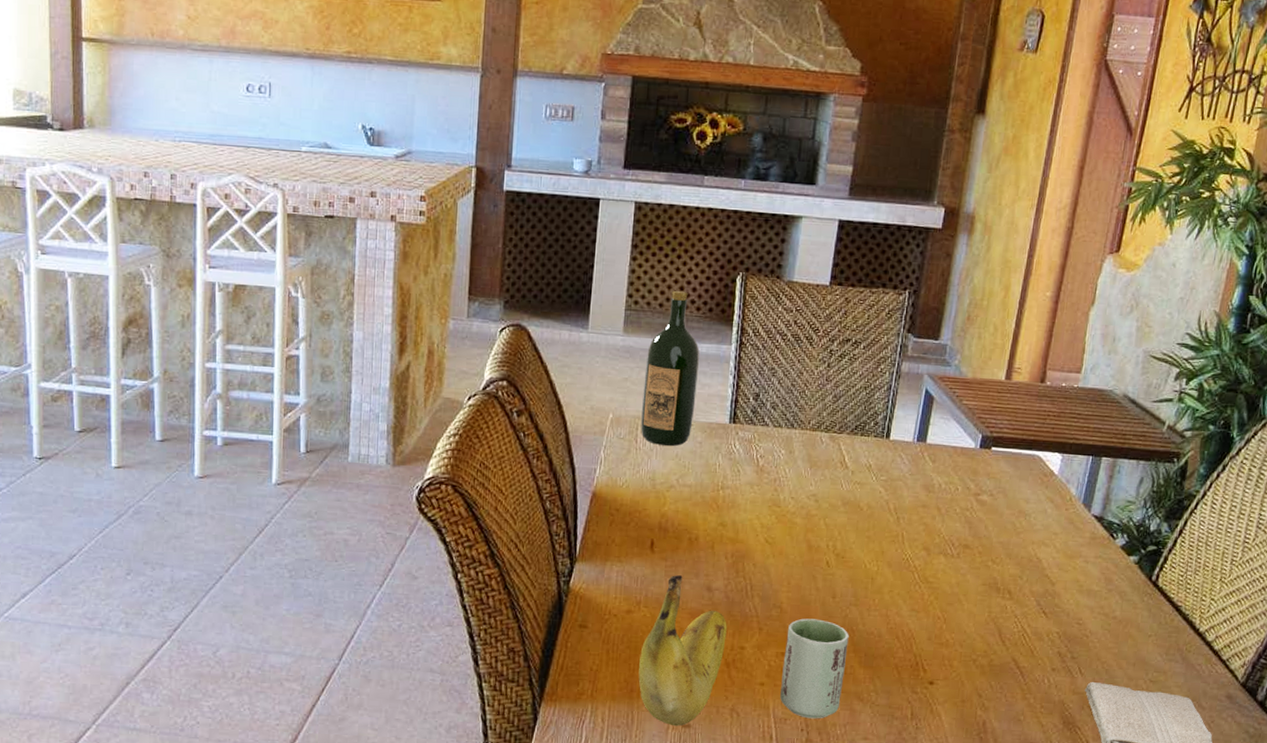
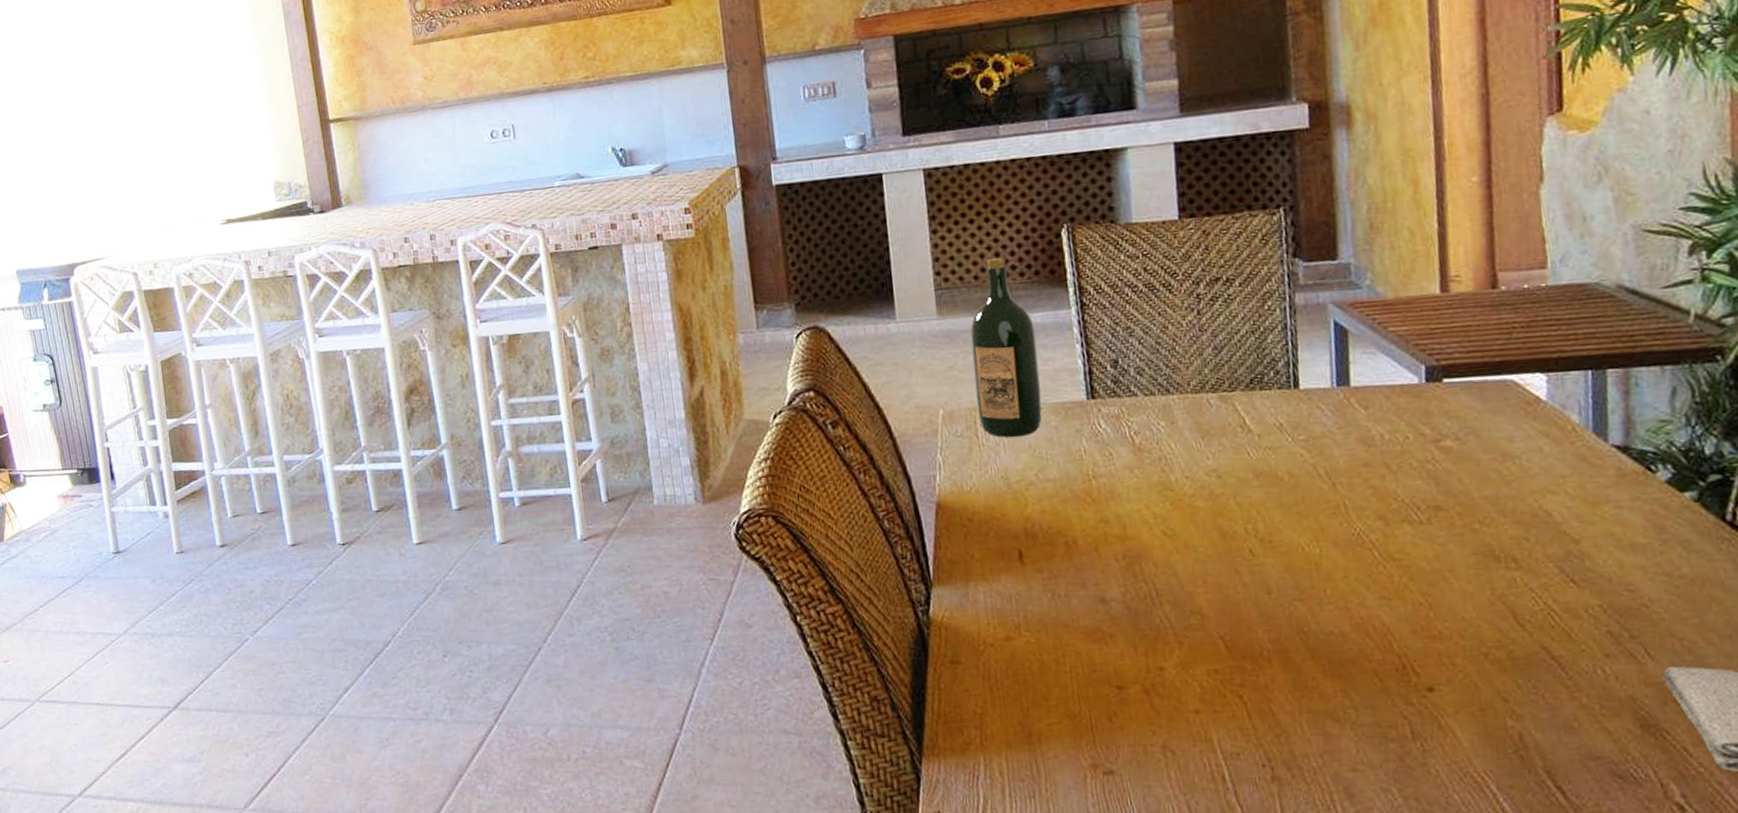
banana: present [638,575,727,727] -> none [1031,588,1139,774]
cup: present [780,618,849,719] -> none [1216,622,1308,751]

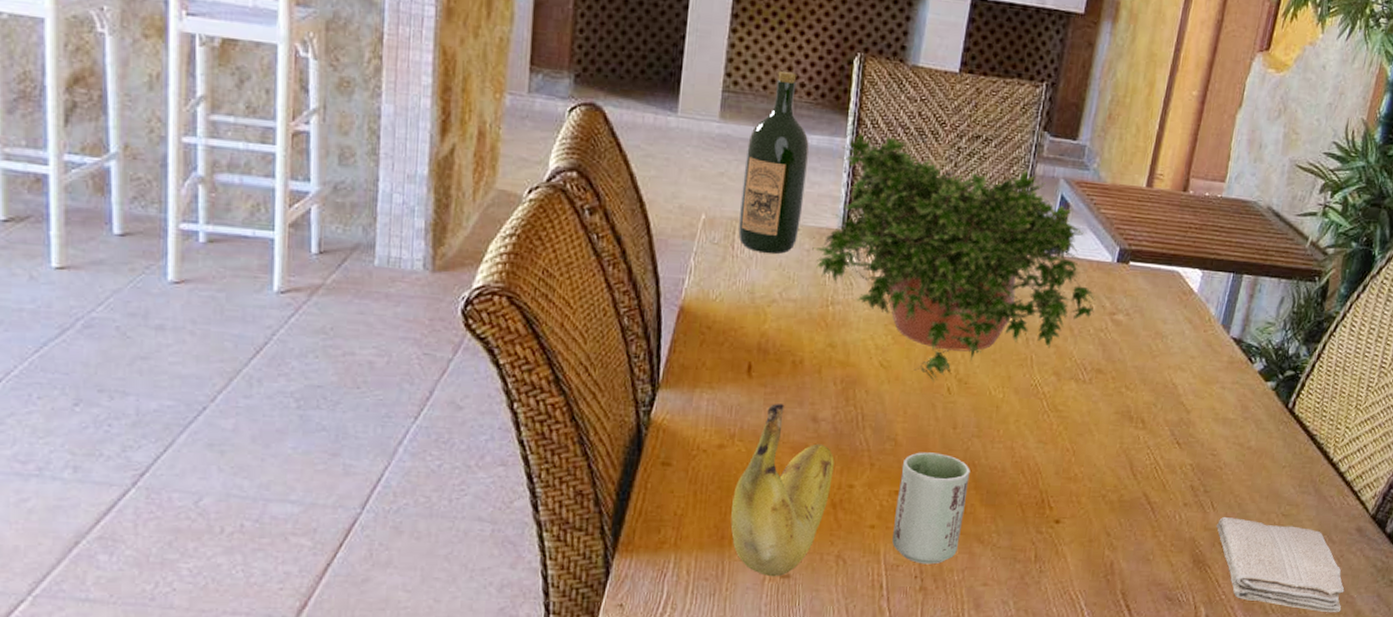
banana: none [1031,588,1139,774] -> present [731,404,835,577]
potted plant: none [1060,298,1412,546] -> present [812,131,1096,383]
cup: none [1216,622,1308,751] -> present [892,452,970,565]

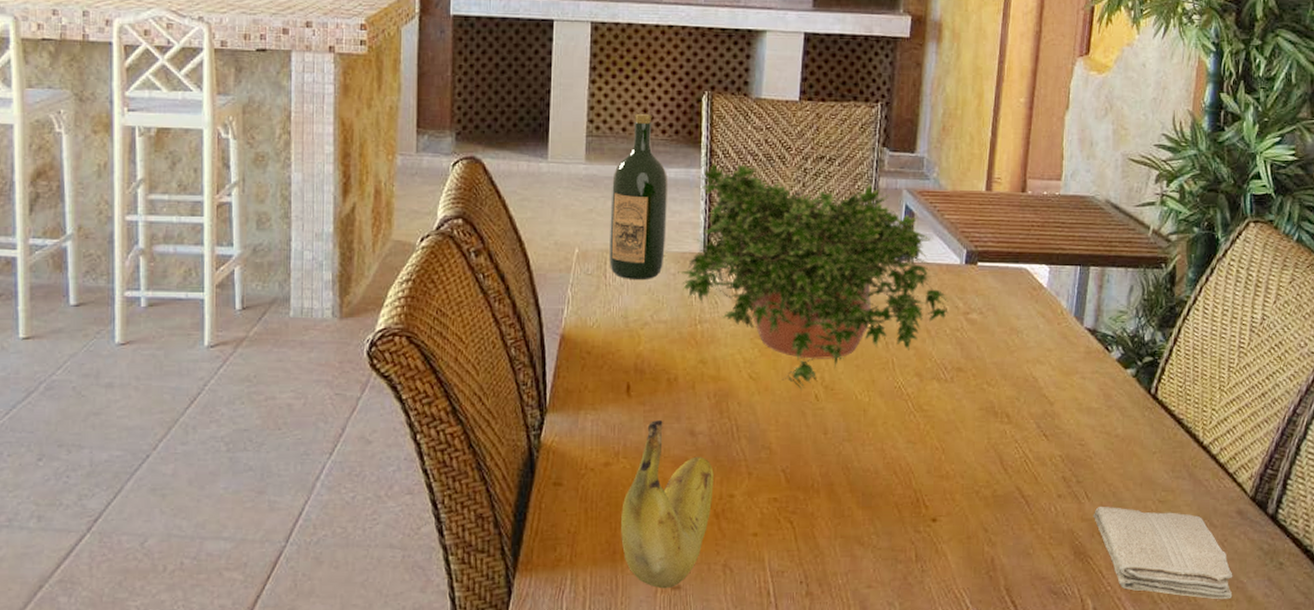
cup: present [892,452,970,565] -> none [775,458,844,569]

